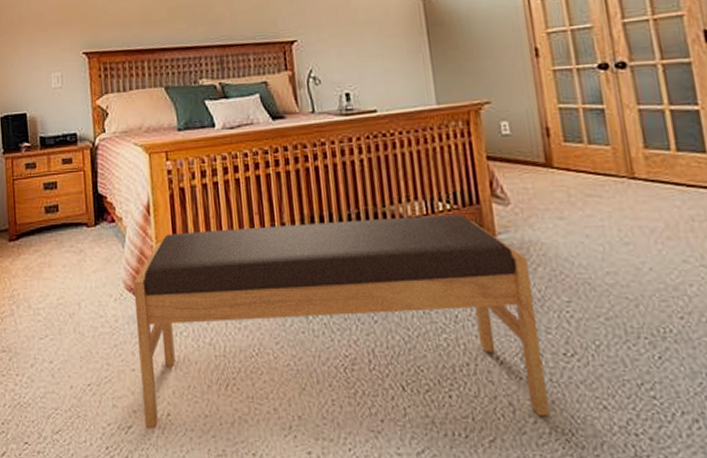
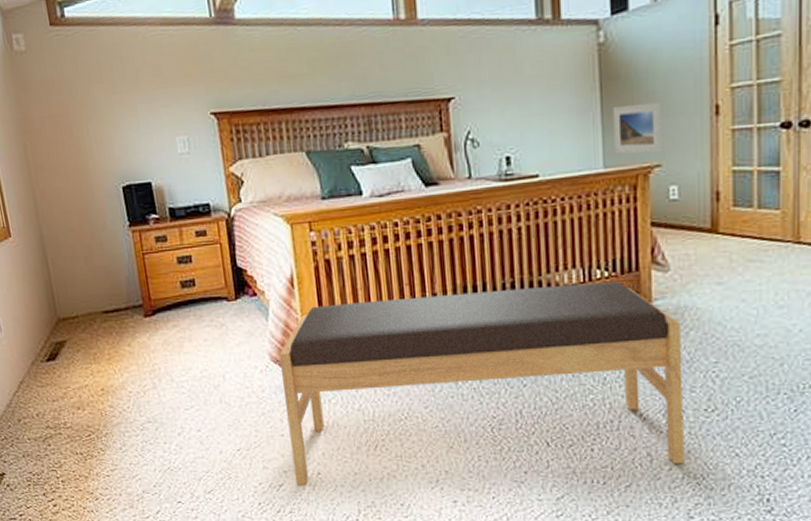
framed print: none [440,44,491,92] -> present [612,101,663,154]

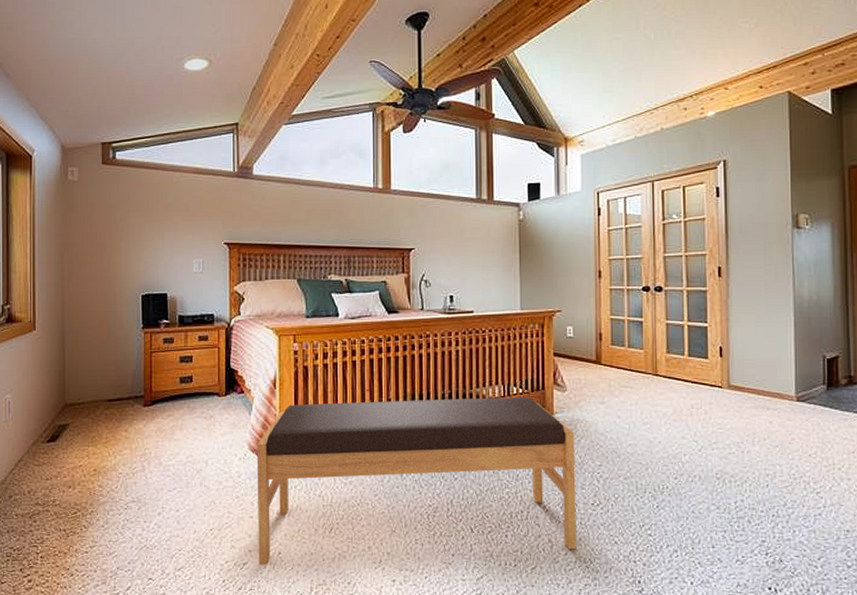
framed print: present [612,101,663,154] -> none [527,264,563,301]

